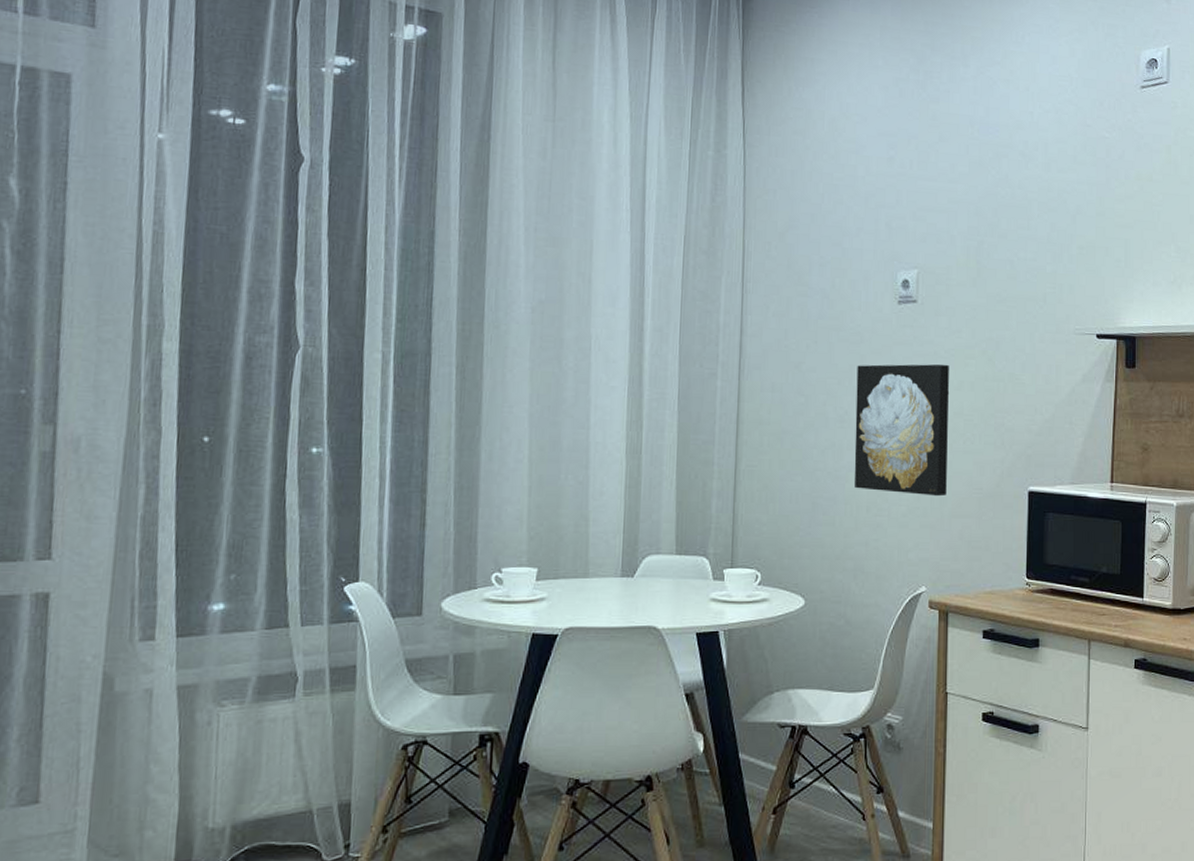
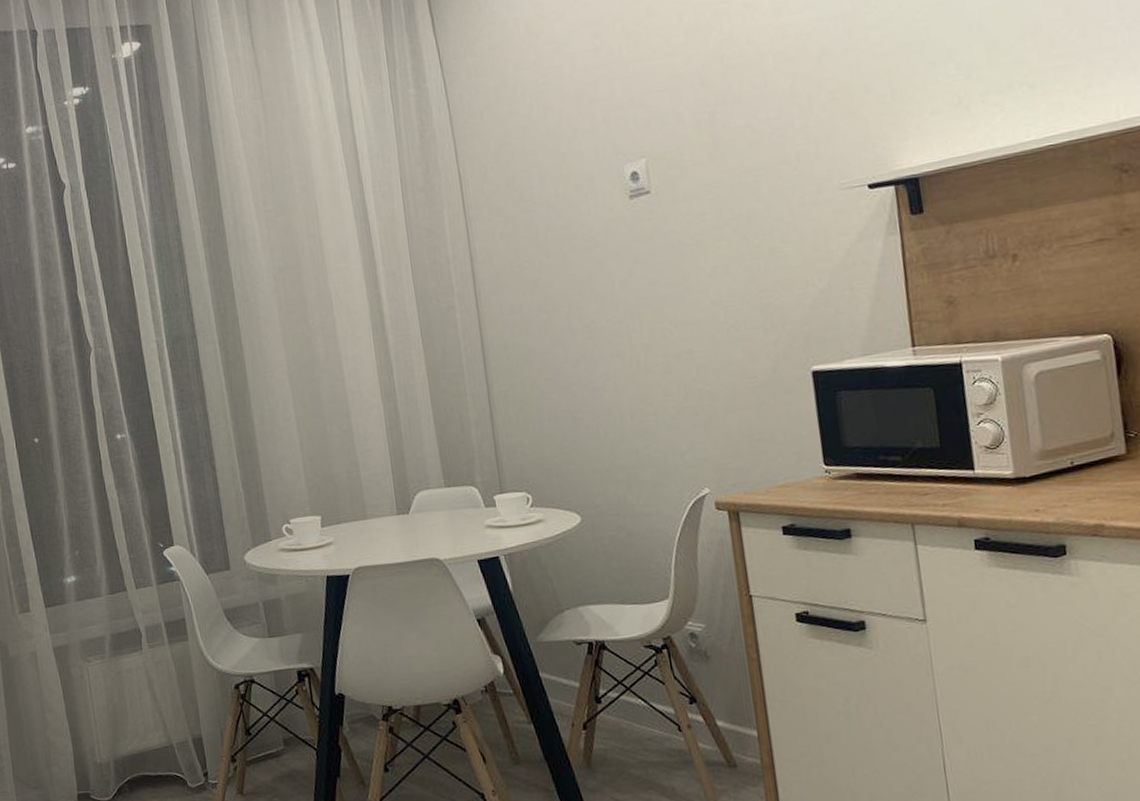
wall art: present [854,364,950,497] -> none [596,251,717,398]

